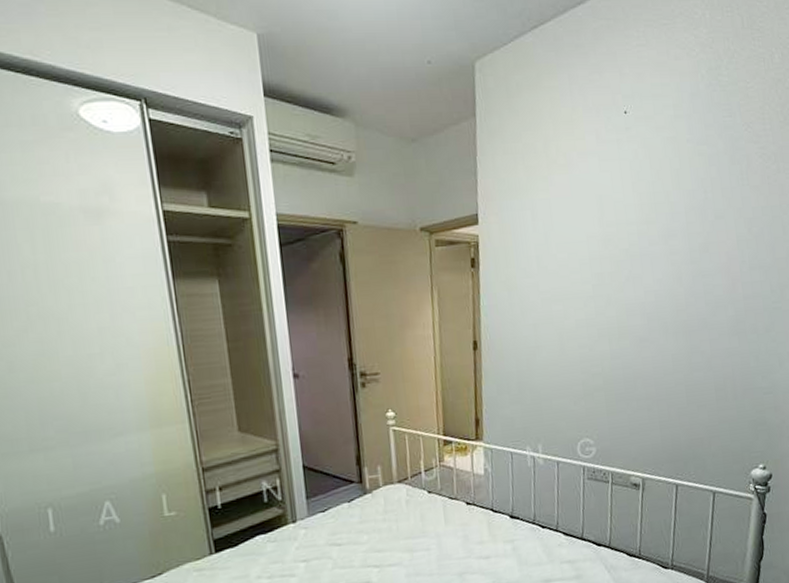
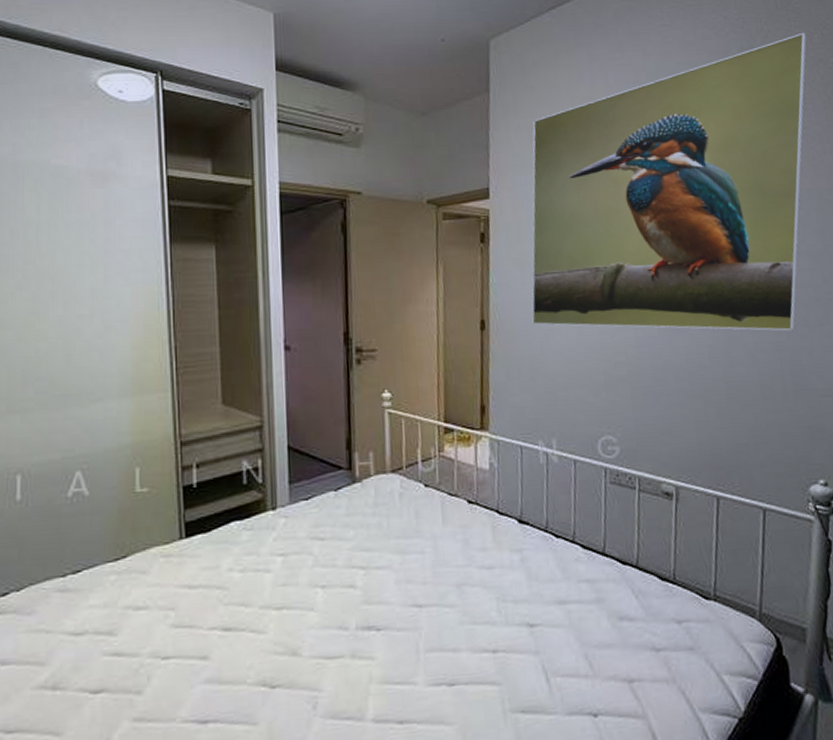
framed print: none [517,52,769,343] -> present [531,32,807,331]

